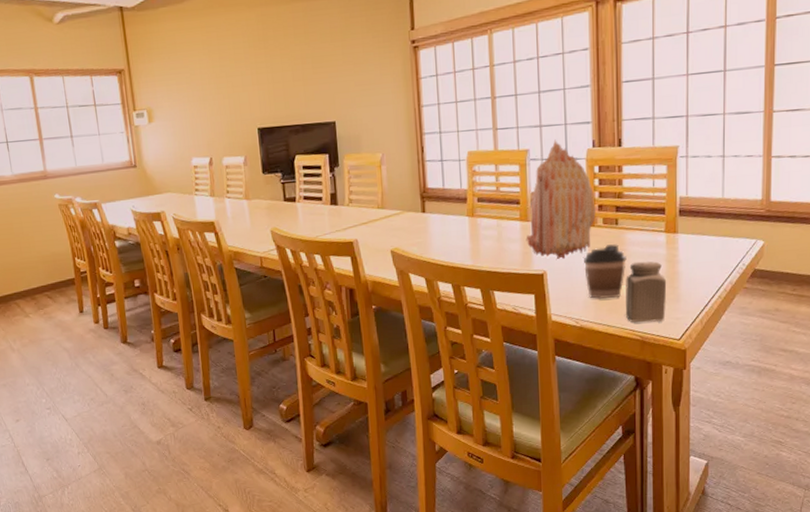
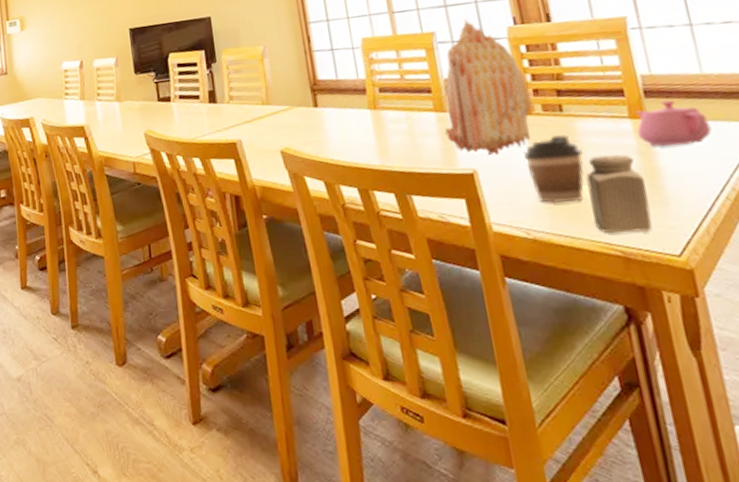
teapot: none [668,219,720,256] -> present [635,101,712,147]

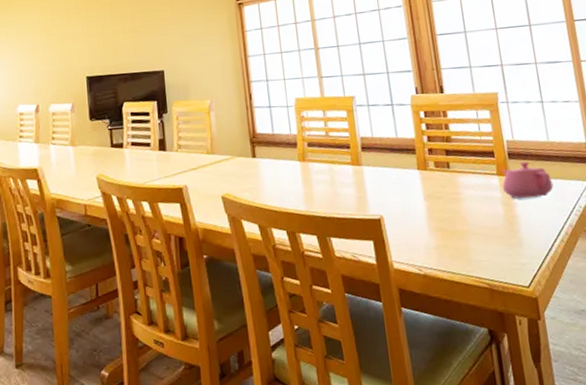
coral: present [444,19,532,155] -> none [359,87,427,203]
coffee cup: present [524,135,584,203] -> none [420,187,463,244]
salt shaker: present [585,154,653,233] -> none [464,204,511,269]

